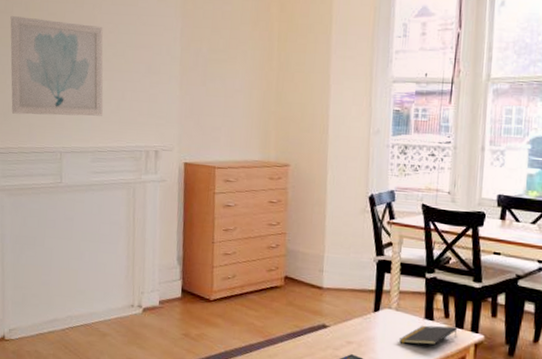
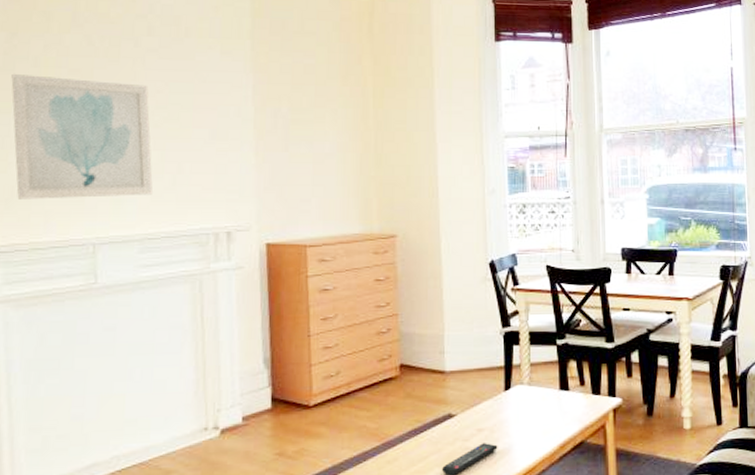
notepad: present [398,325,458,345] -> none [534,394,595,421]

